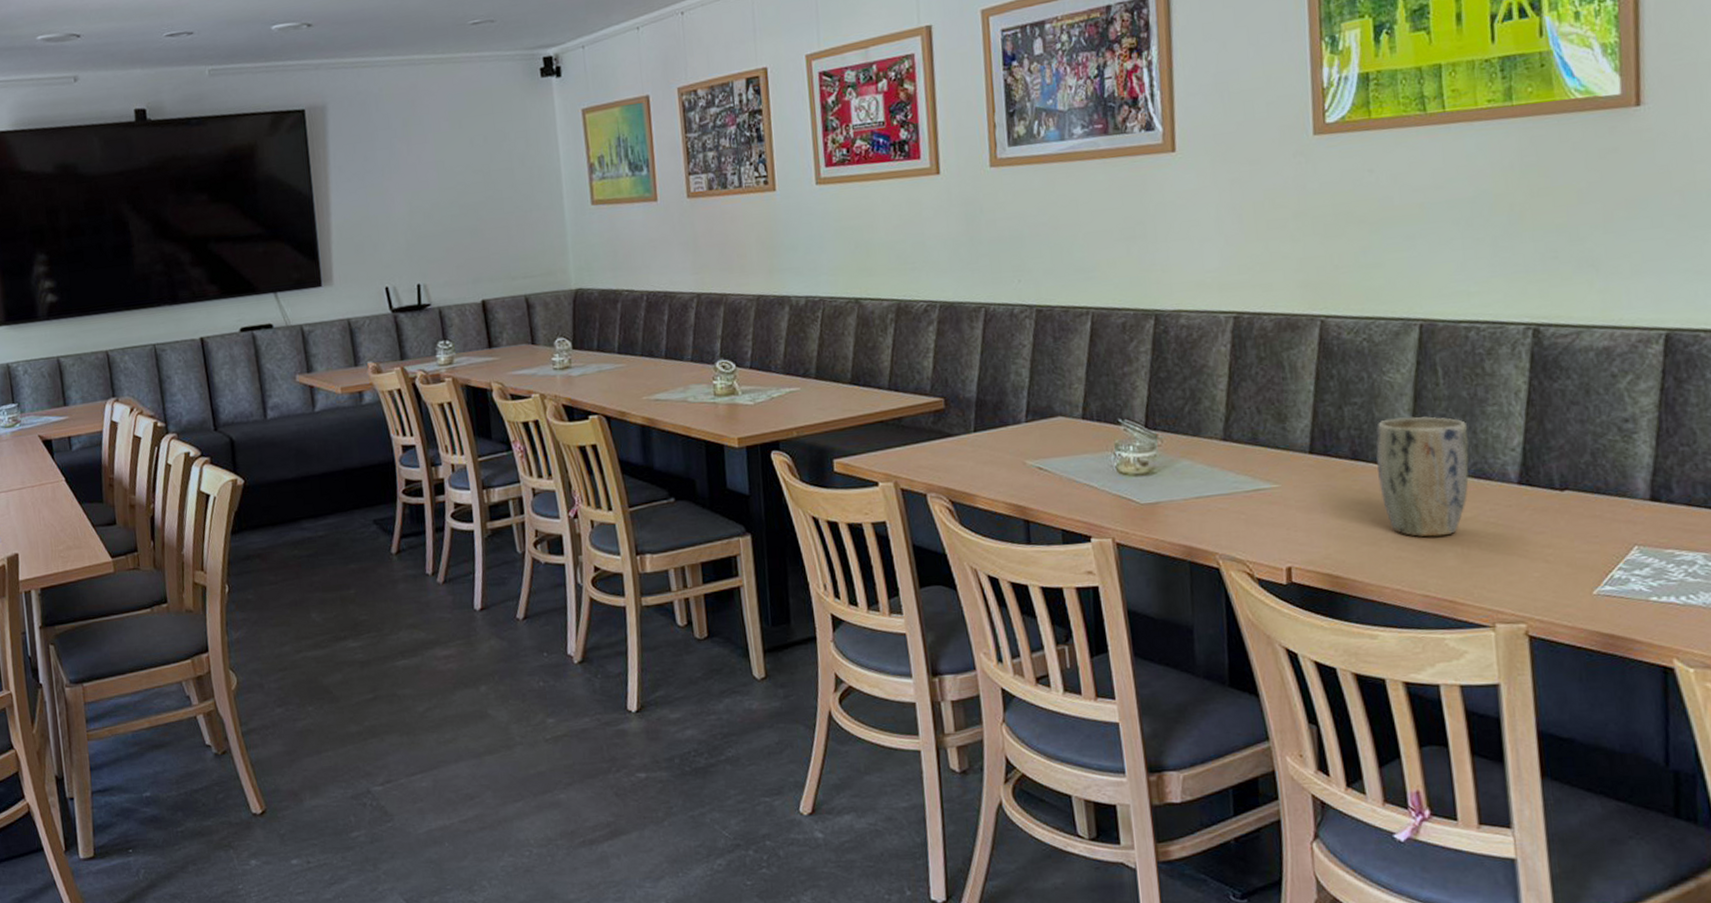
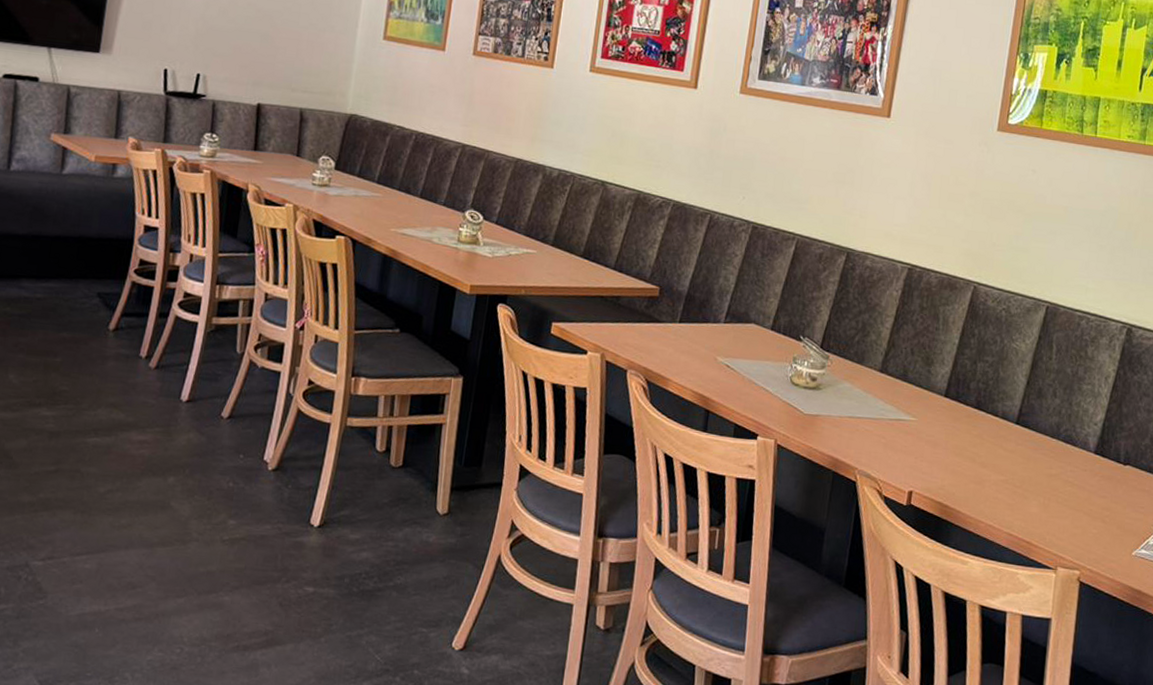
plant pot: present [1376,416,1469,537] -> none [992,379,1066,486]

